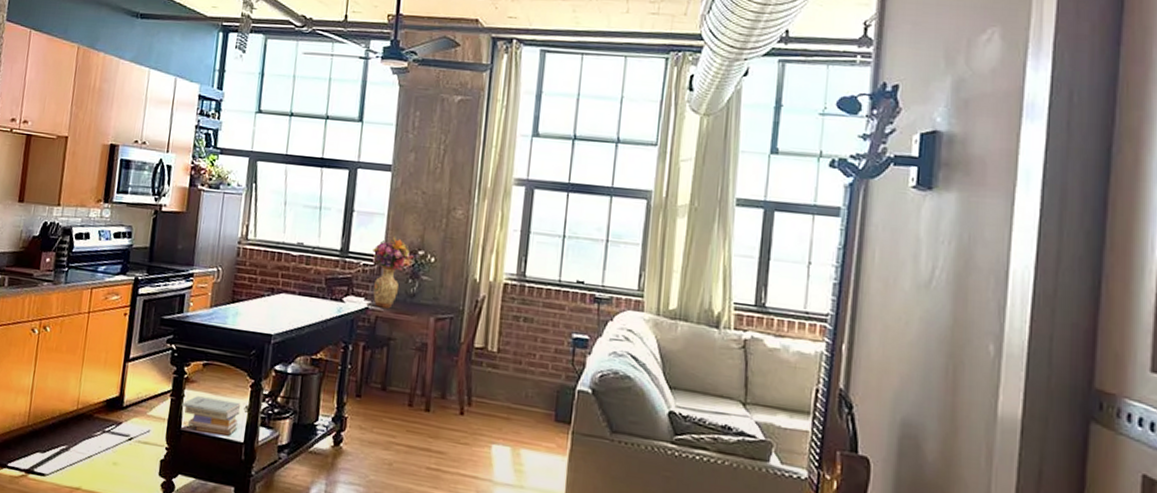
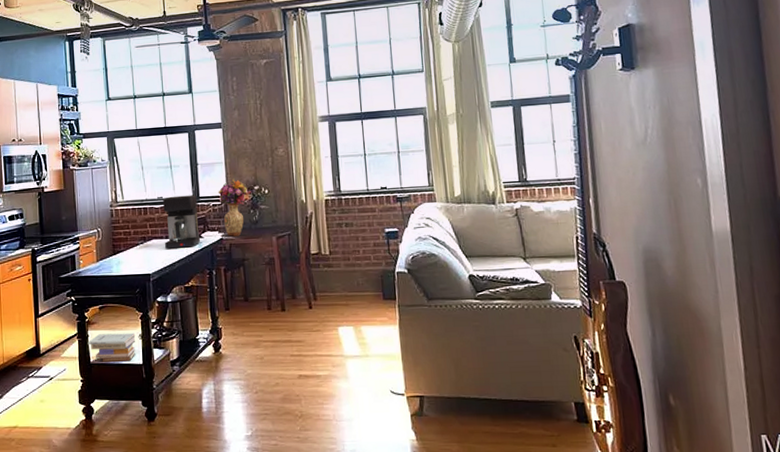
coffee maker: none [296,244,345,312] -> present [163,195,201,249]

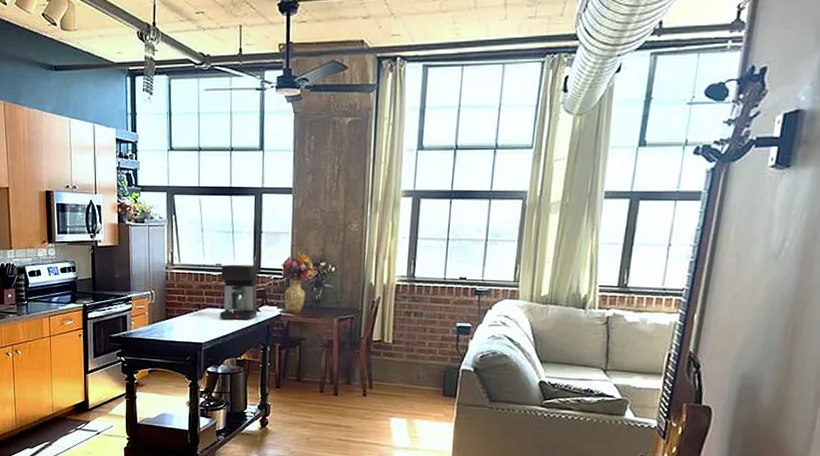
books: present [87,333,136,362] -> none [135,396,183,426]

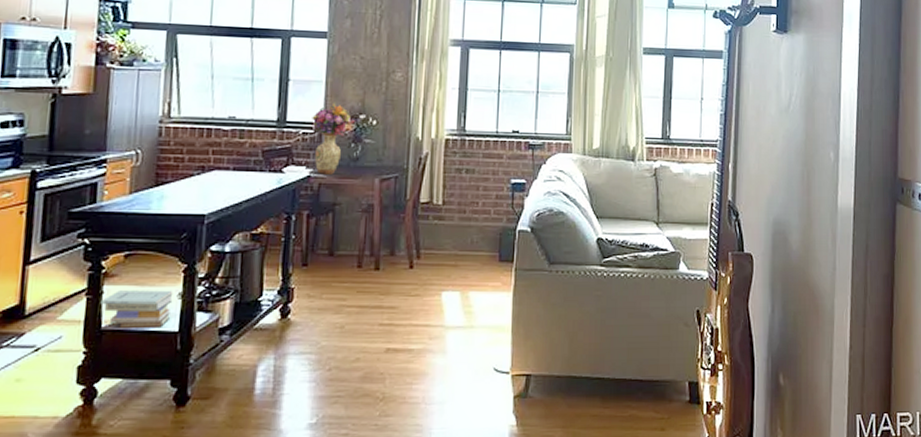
books: none [135,396,183,426] -> present [100,290,173,328]
coffee maker: present [220,264,258,320] -> none [231,117,282,184]

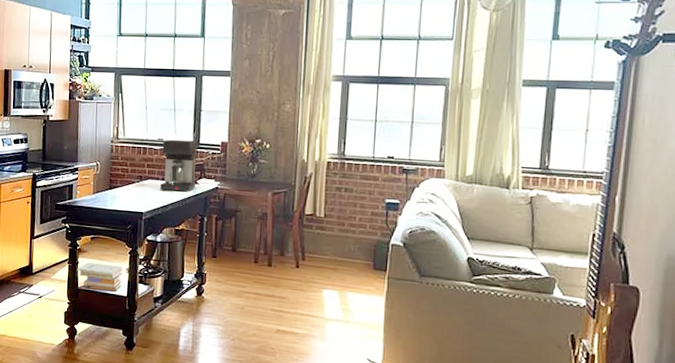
coffee maker: none [231,117,282,184] -> present [160,139,197,192]
flower arrangement: present [312,102,355,175] -> none [219,129,252,187]

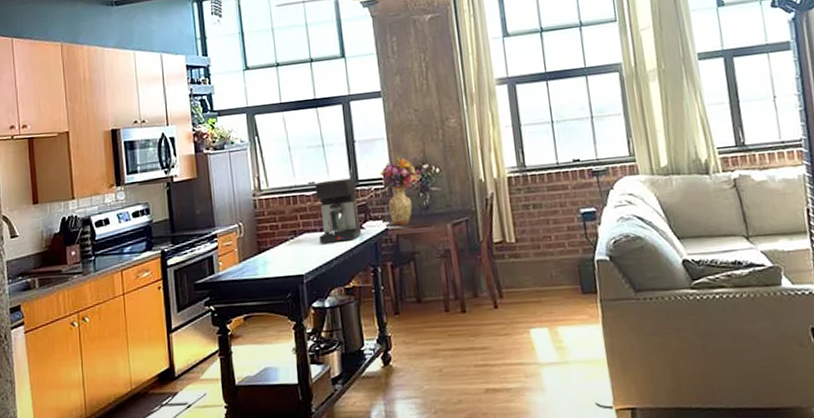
books: present [77,262,123,292] -> none [231,346,289,383]
flower arrangement: none [219,129,252,187] -> present [380,156,419,226]

